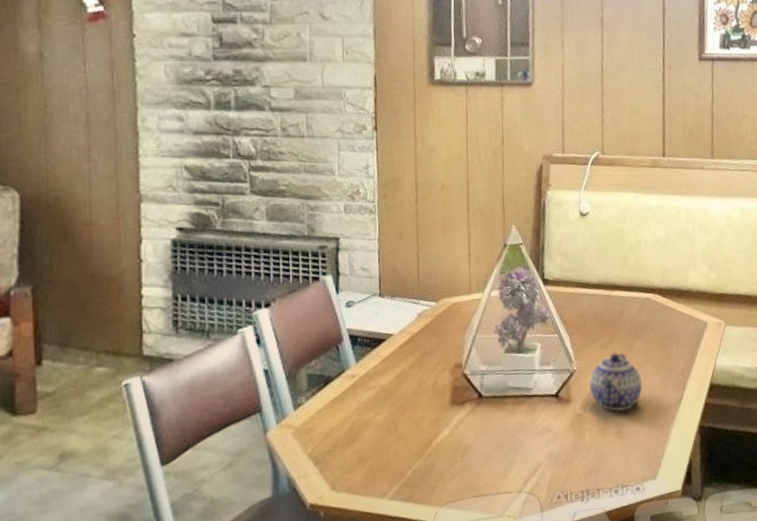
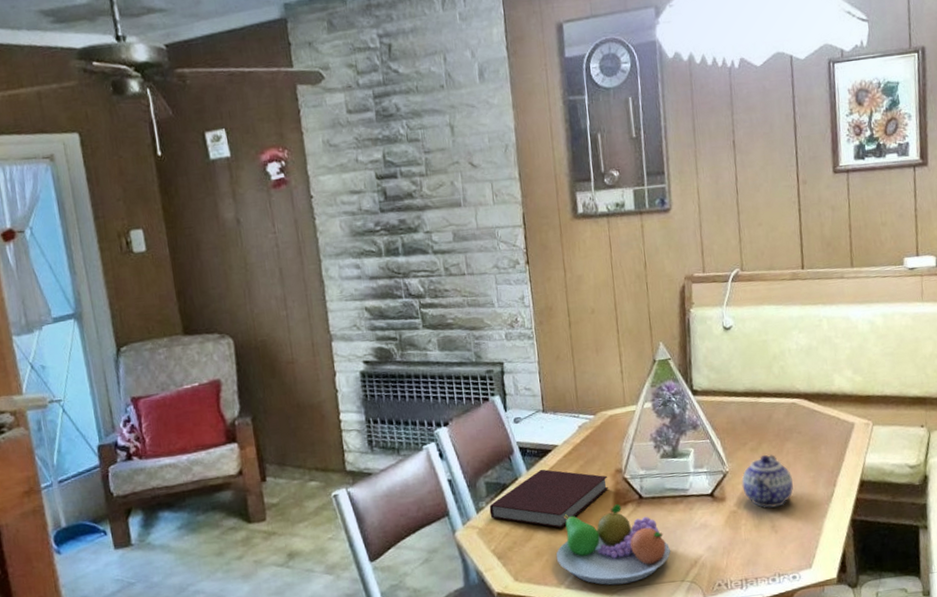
notebook: none [309,360,446,429] -> present [489,469,608,528]
fruit bowl: none [381,403,508,496] -> present [556,504,670,585]

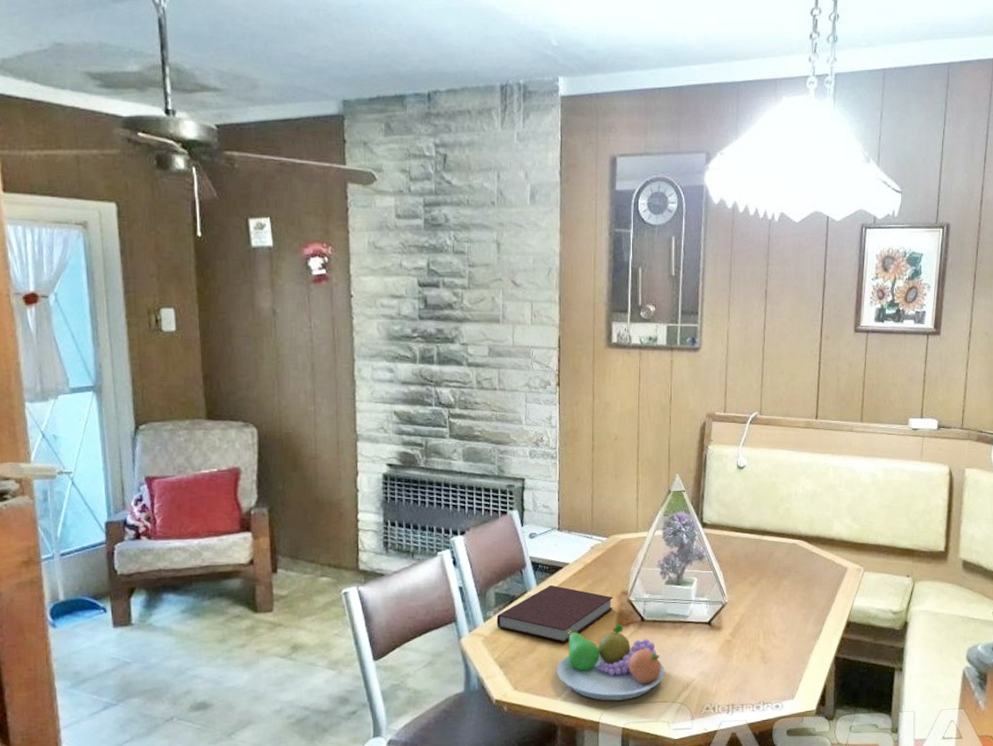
teapot: present [742,454,793,508] -> none [739,589,785,640]

